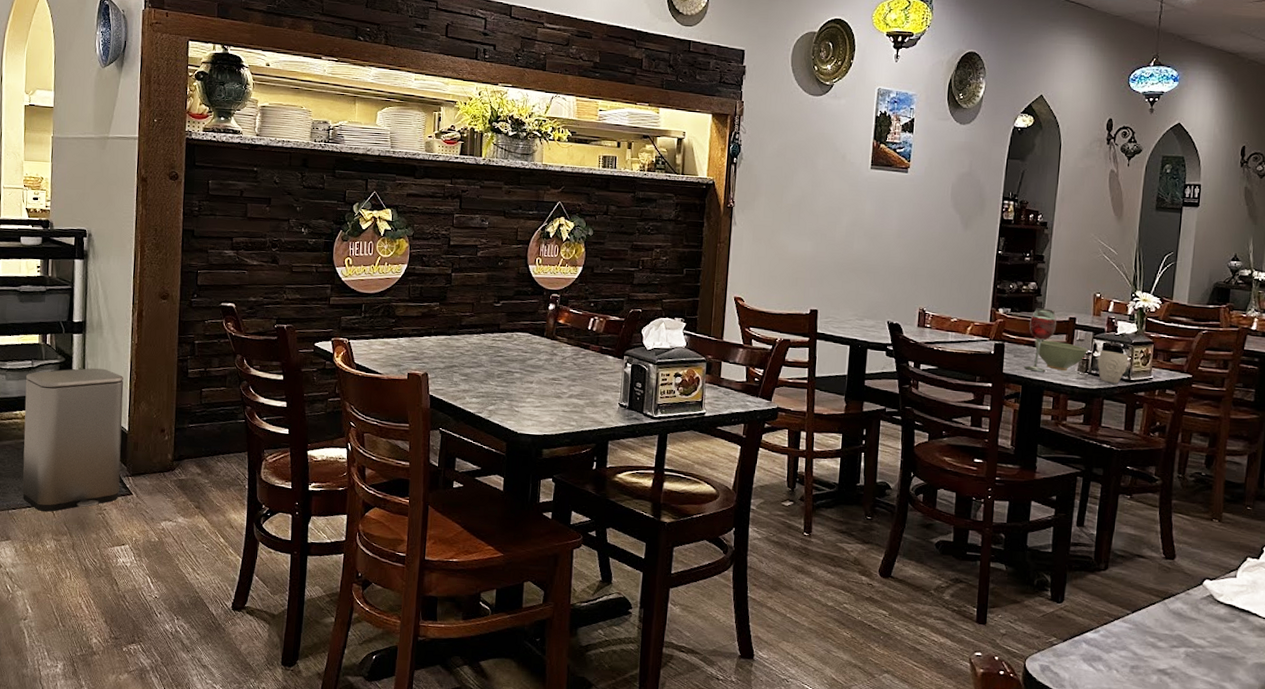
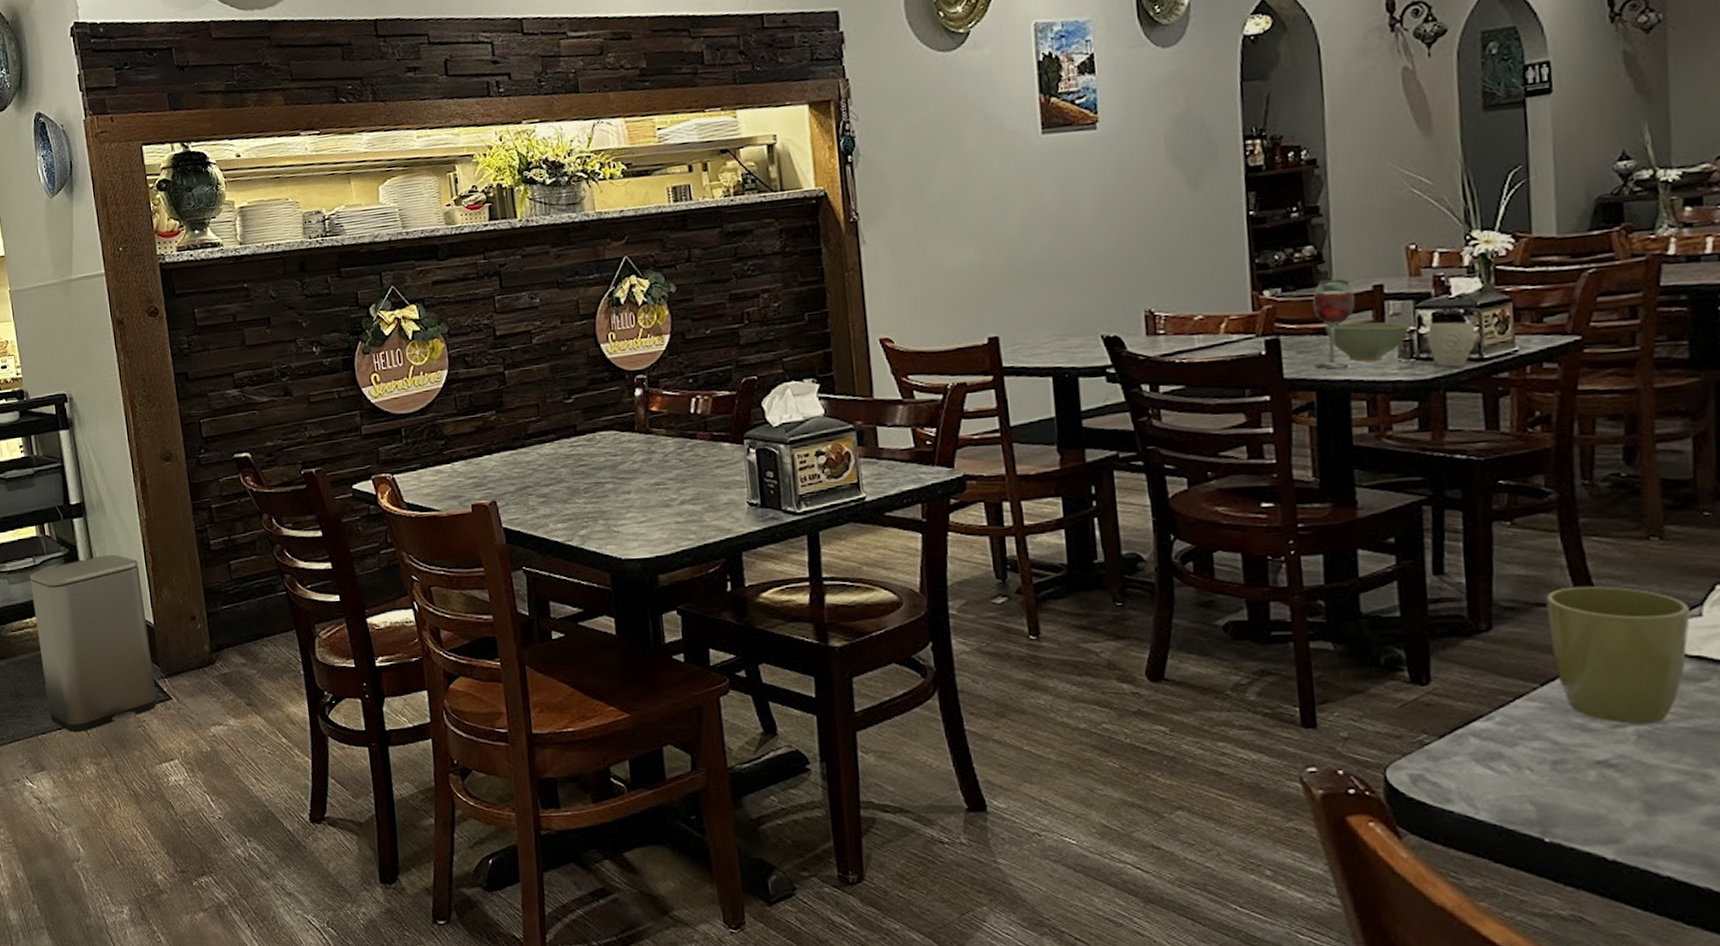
cup: none [1142,547,1229,647] -> present [1546,586,1690,724]

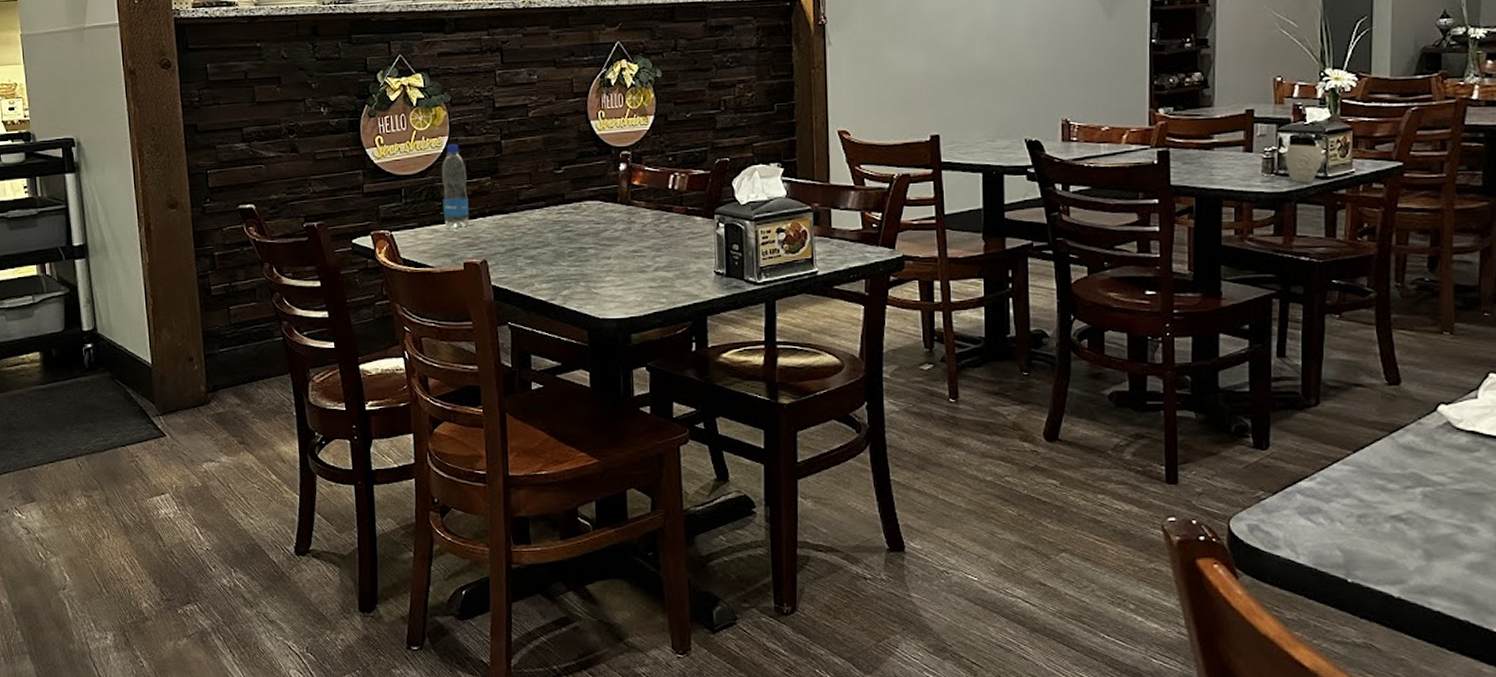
pedal bin: present [29,554,157,732] -> none [27,295,151,465]
bottle: none [442,377,475,469] -> present [441,144,469,229]
wineglass: present [1312,278,1355,370] -> none [1195,101,1230,179]
bowl: present [1325,321,1411,362] -> none [1206,140,1273,174]
cup: present [1546,586,1690,724] -> none [1362,371,1468,485]

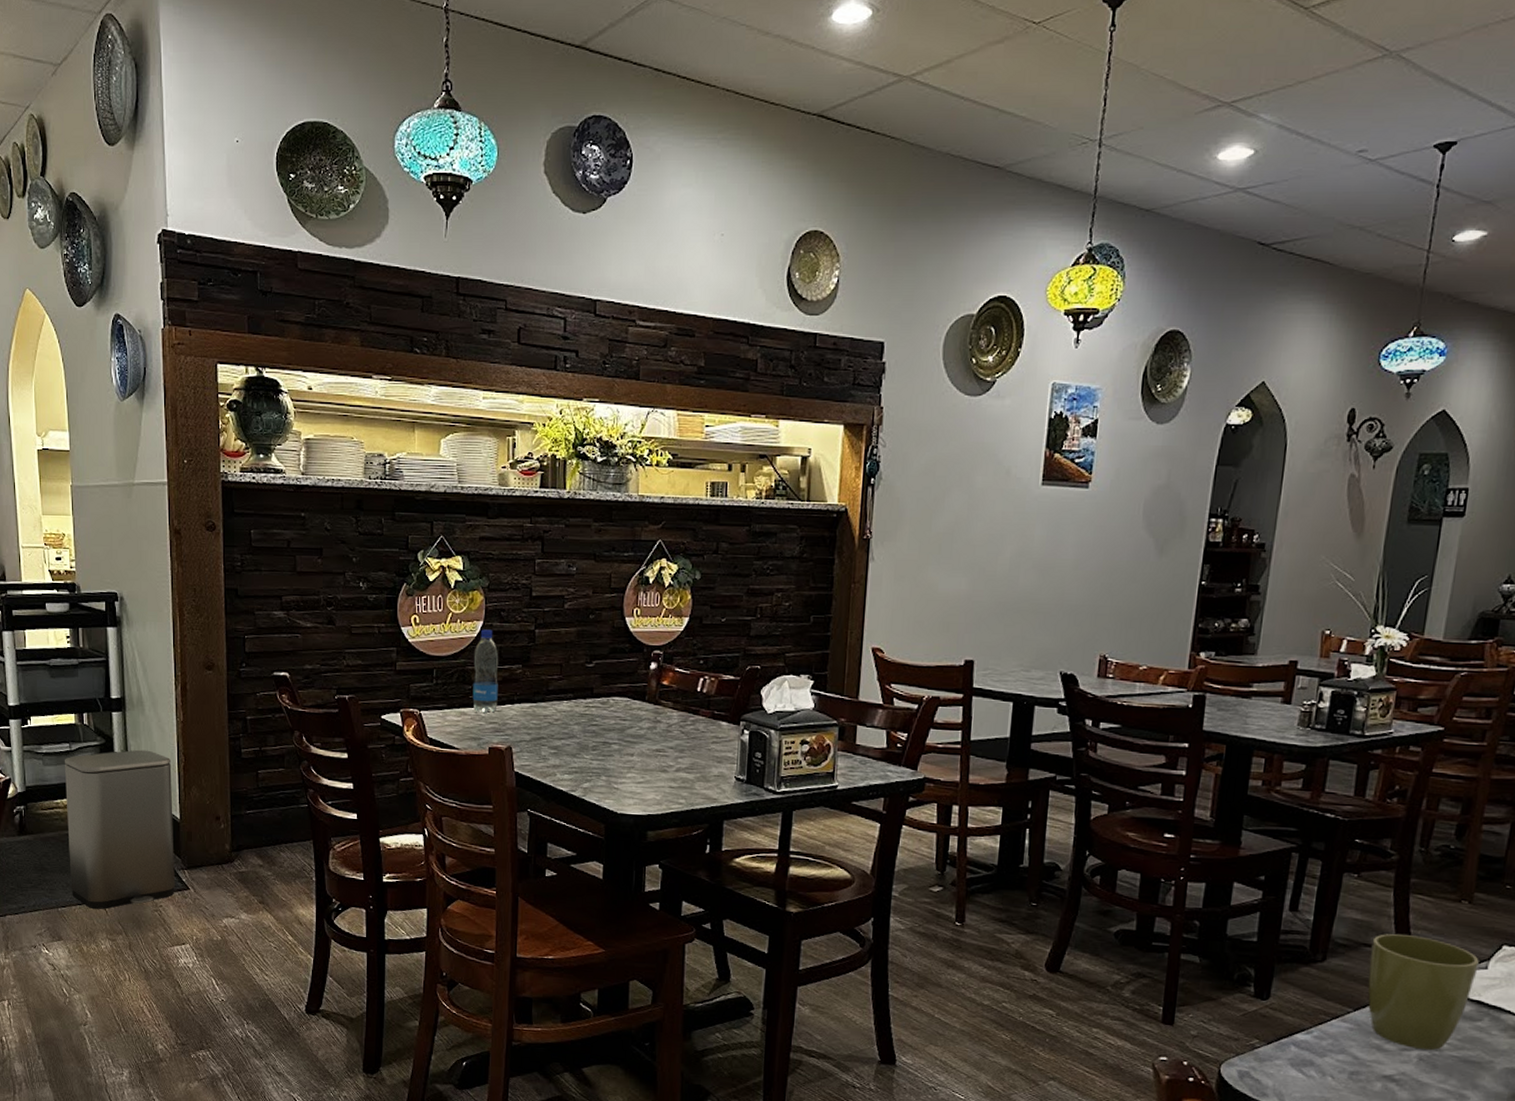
pedal bin: none [27,295,151,465] -> present [64,749,175,909]
cup: present [1285,144,1323,183] -> none [1322,699,1364,740]
cup: none [1362,371,1468,485] -> present [1367,934,1479,1050]

